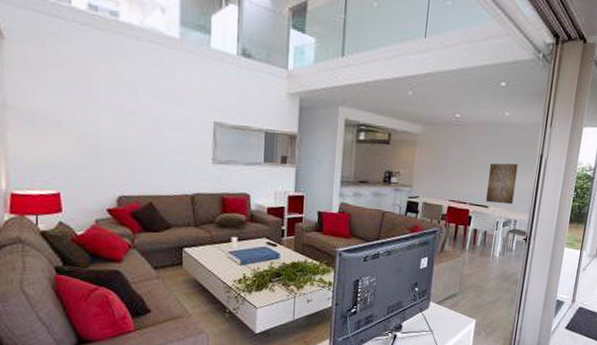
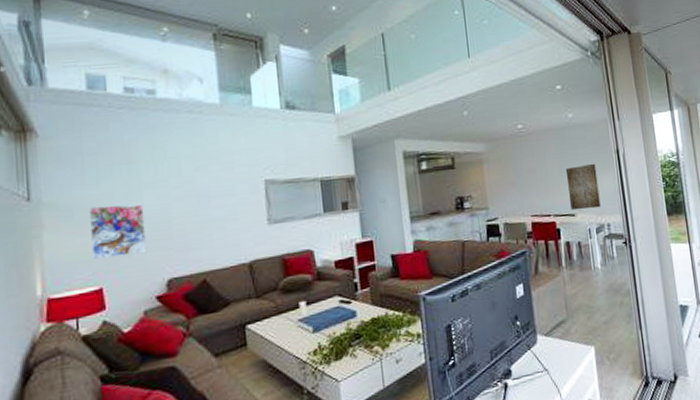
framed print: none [51,117,101,169] -> present [89,204,147,259]

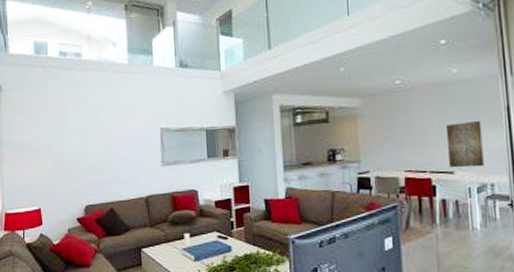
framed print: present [89,204,147,259] -> none [34,144,72,185]

